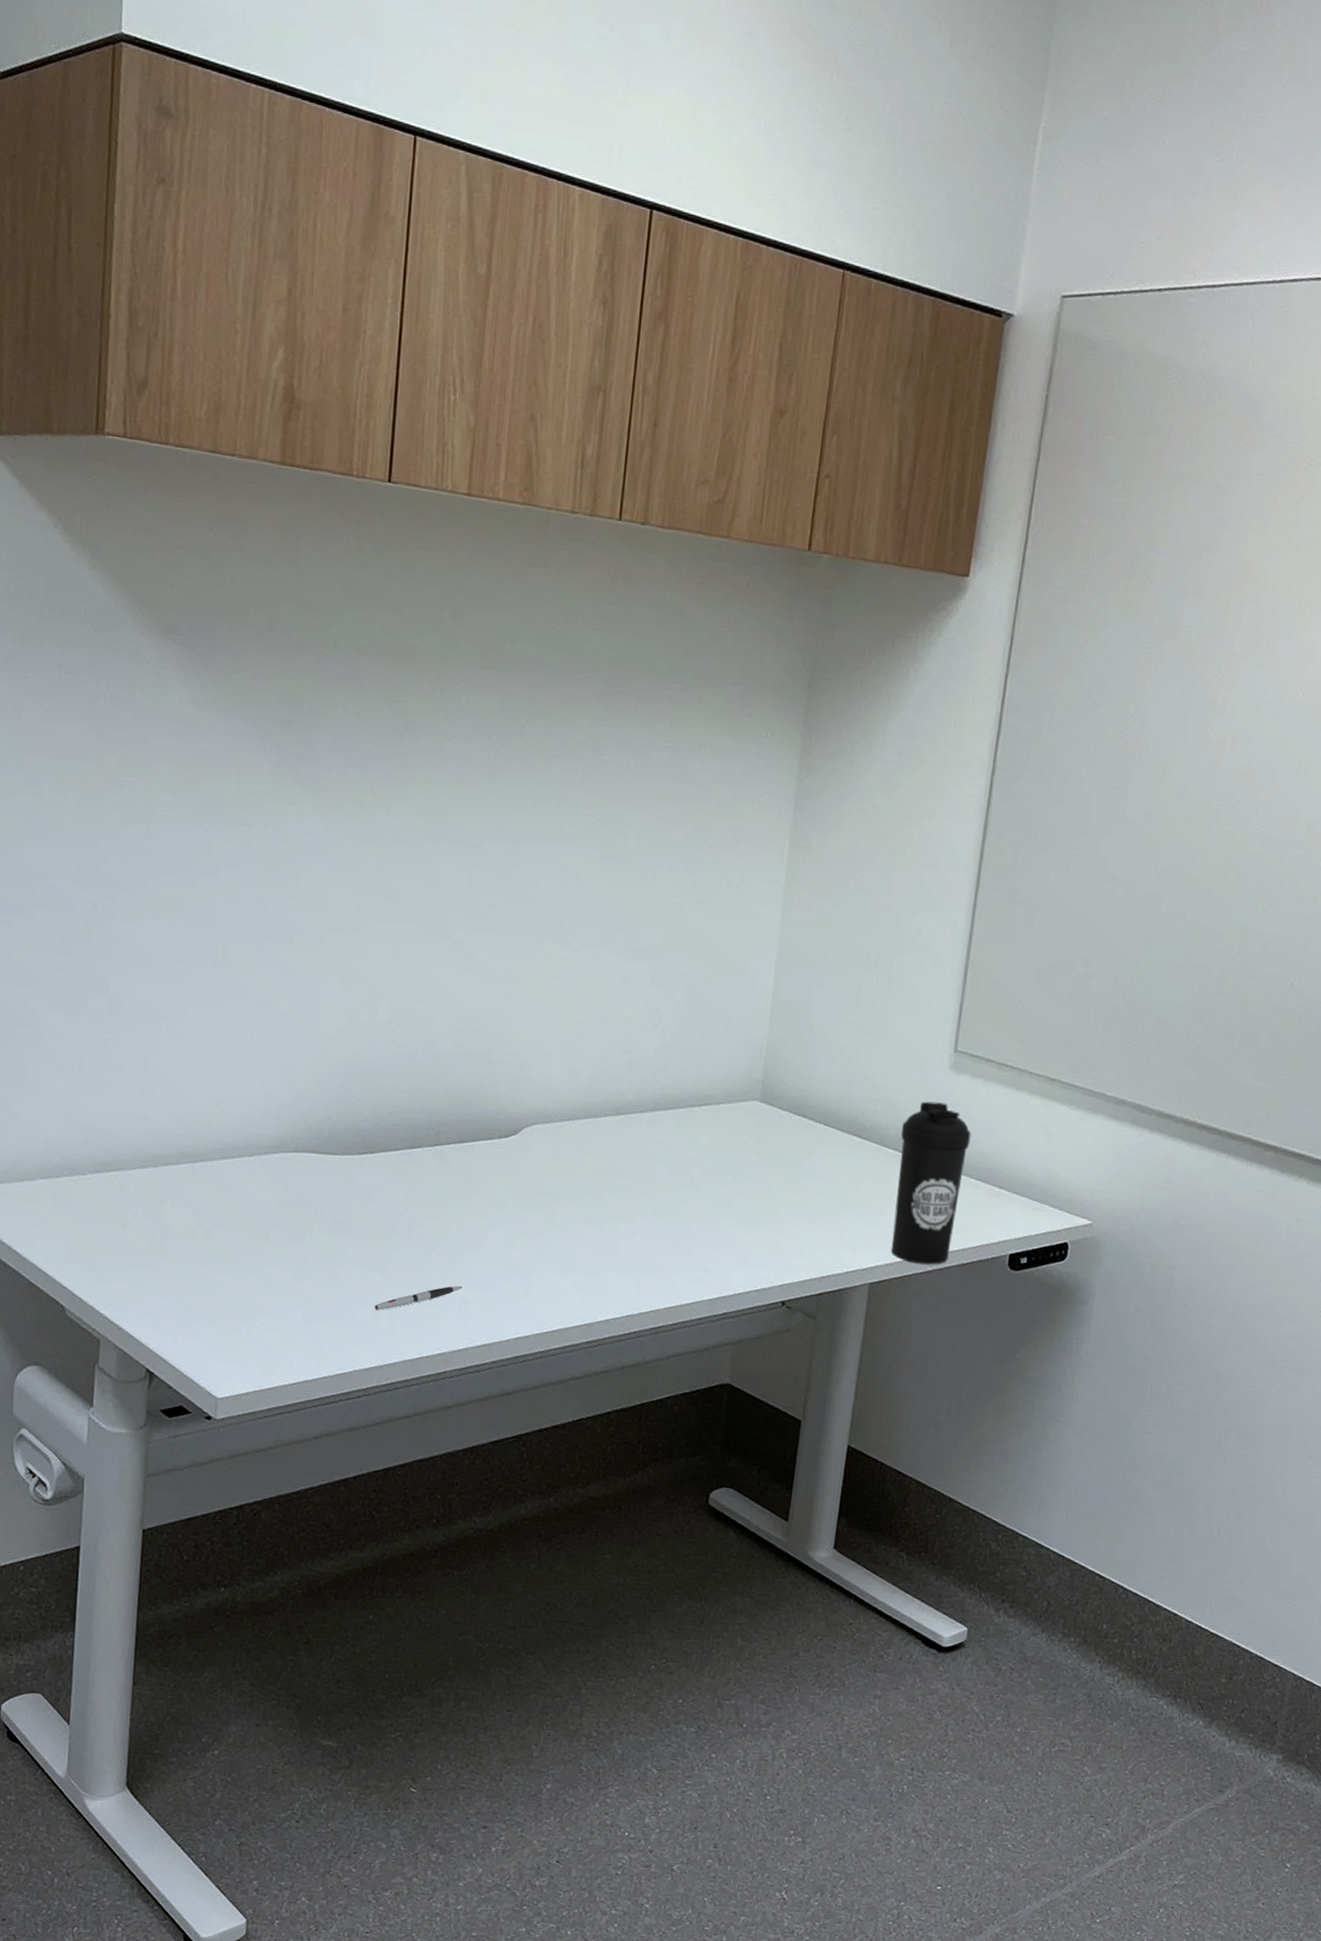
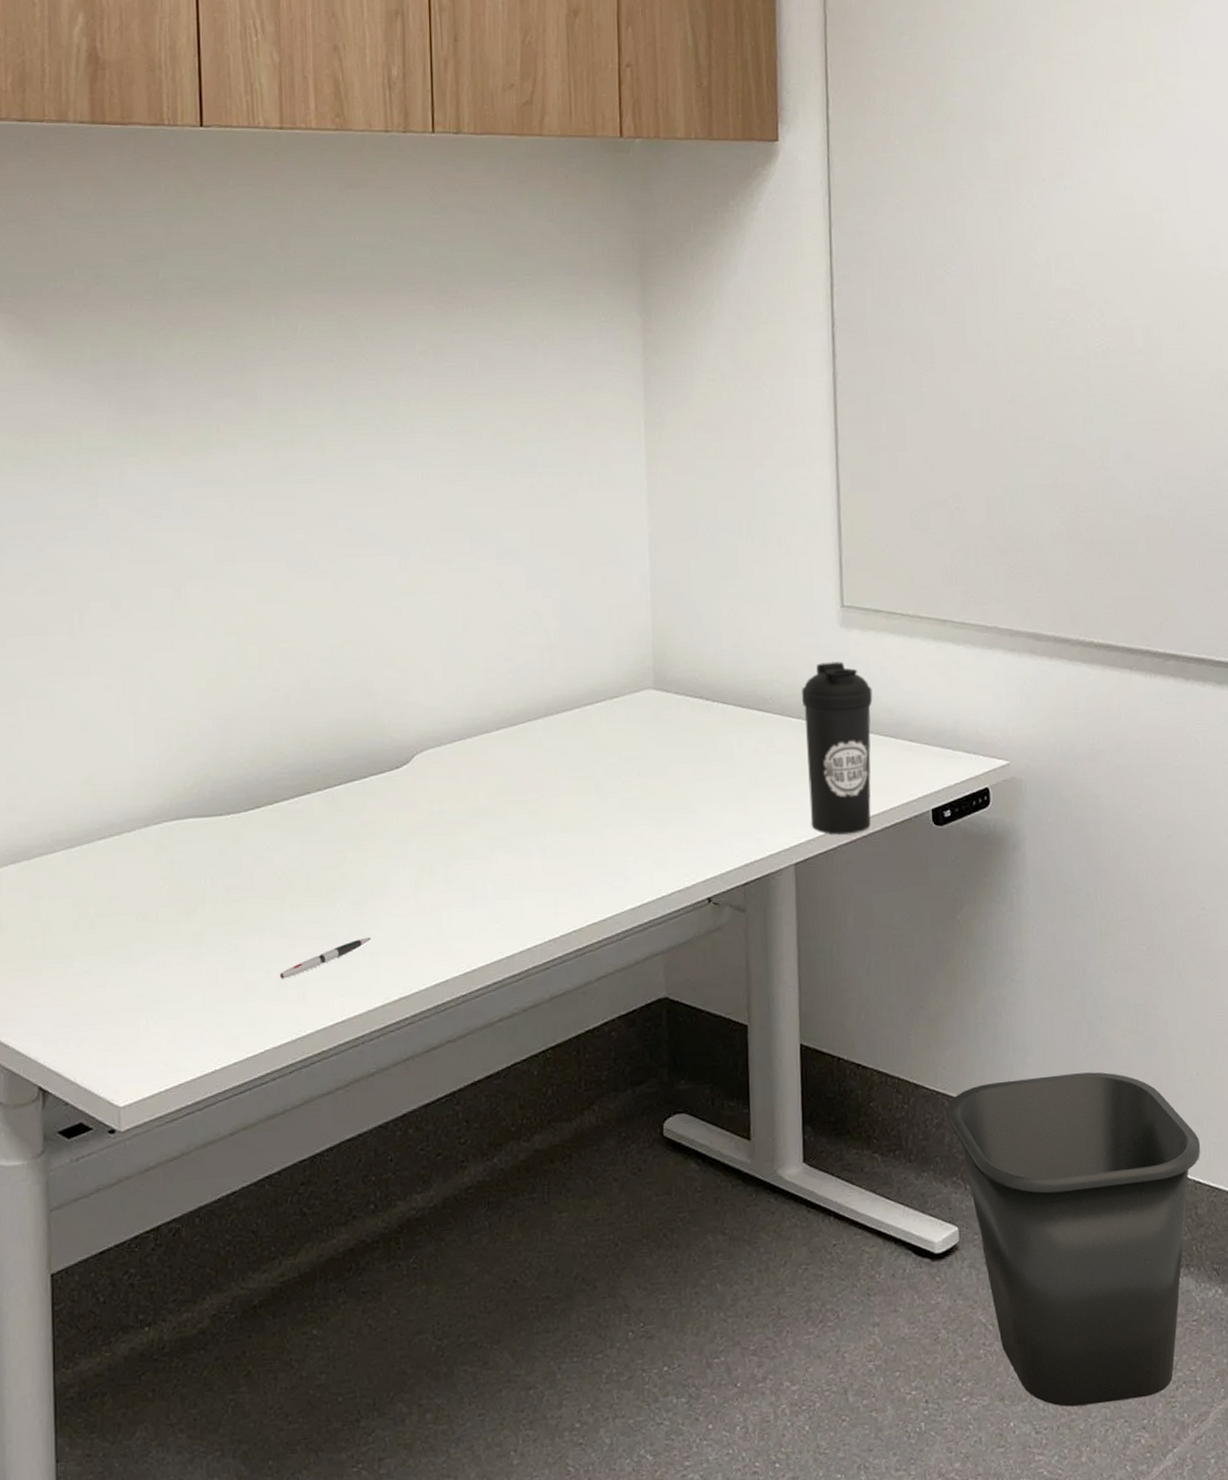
waste bin: none [975,1508,1209,1800] -> present [948,1072,1201,1407]

